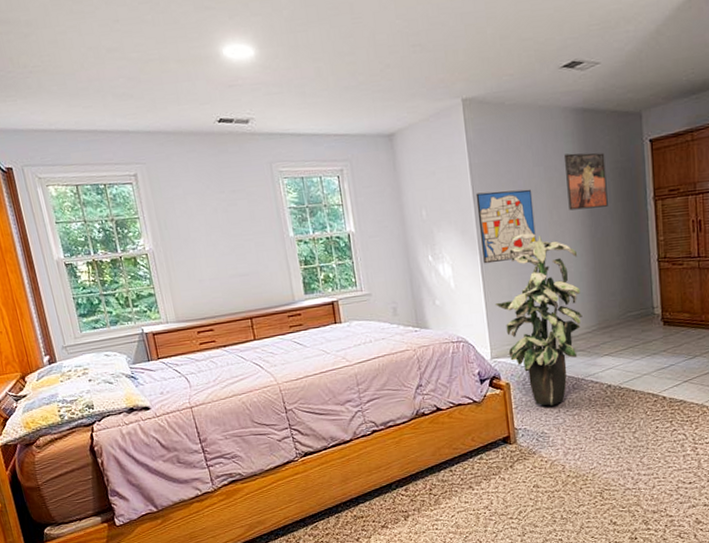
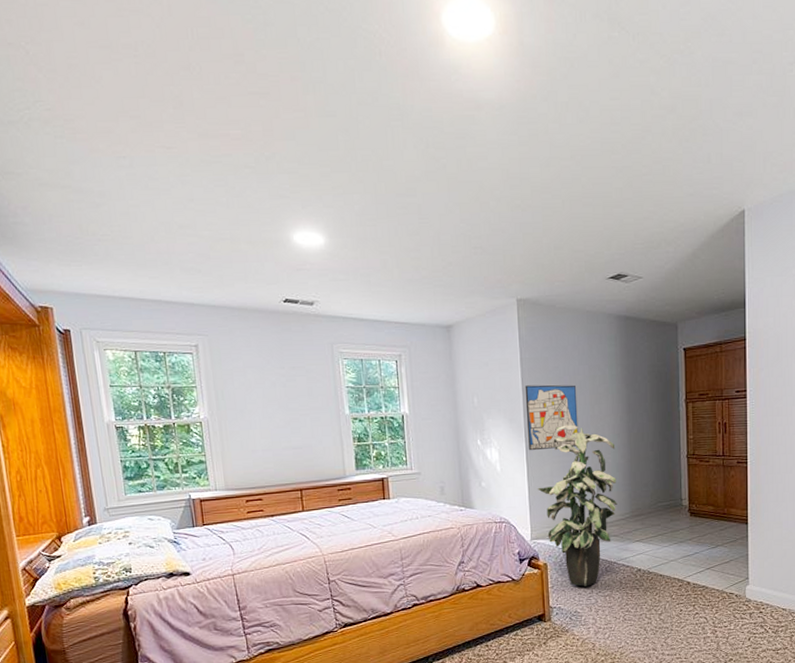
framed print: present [563,153,608,211] -> none [606,355,645,407]

